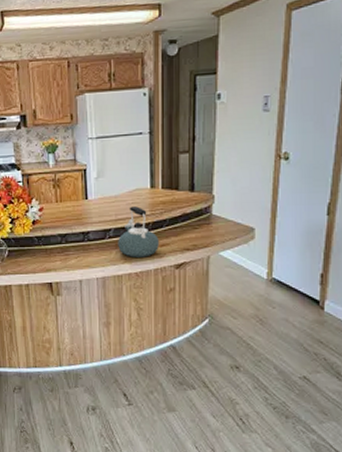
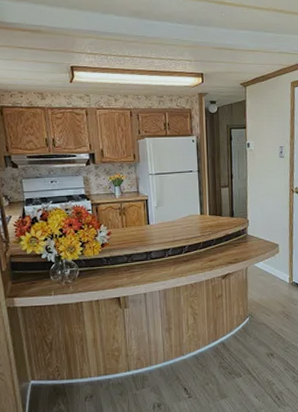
kettle: present [118,206,159,257] -> none [175,230,209,272]

